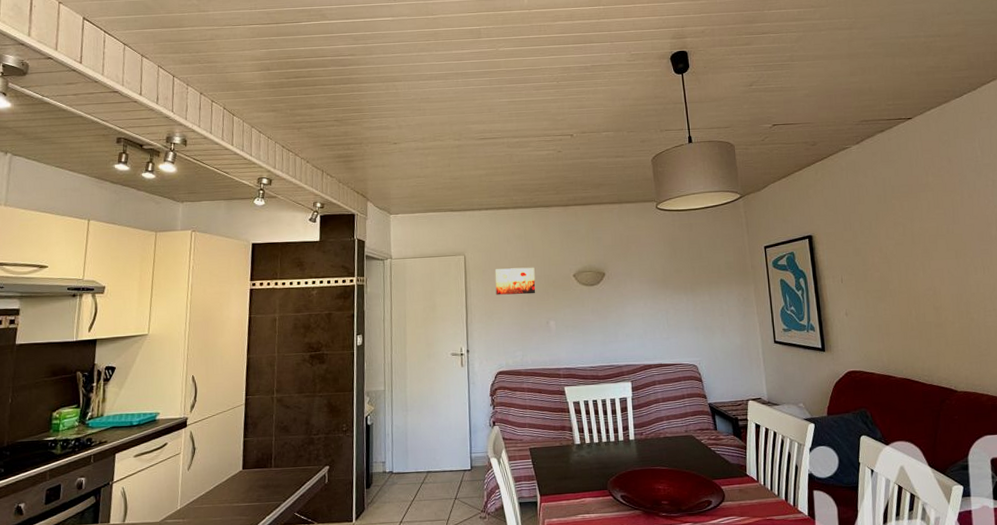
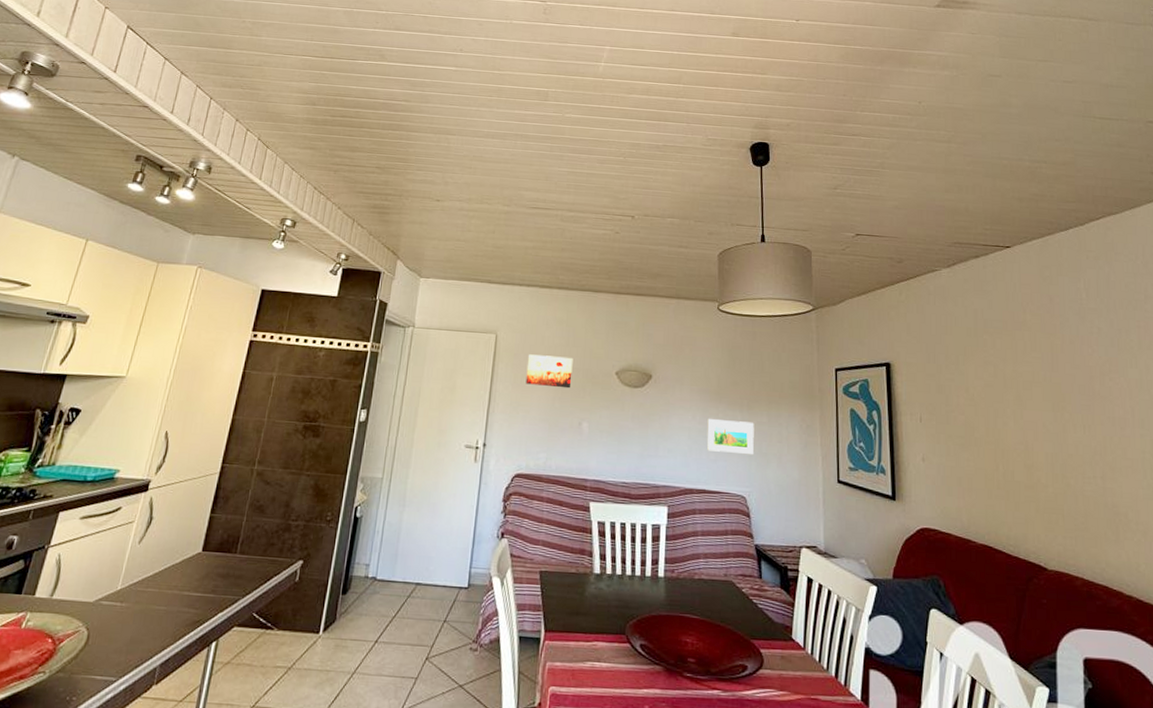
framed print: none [657,302,700,331] -> present [707,418,754,455]

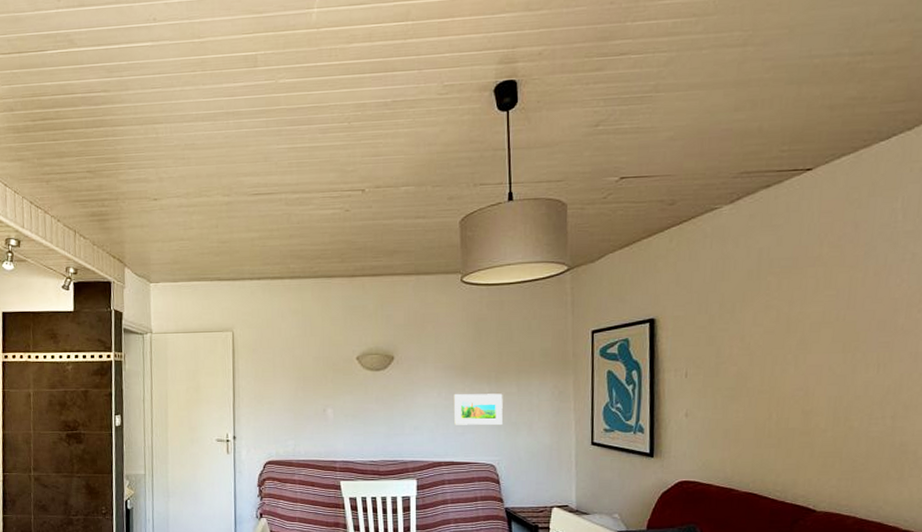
wall art: present [525,354,573,389] -> none [266,347,313,378]

